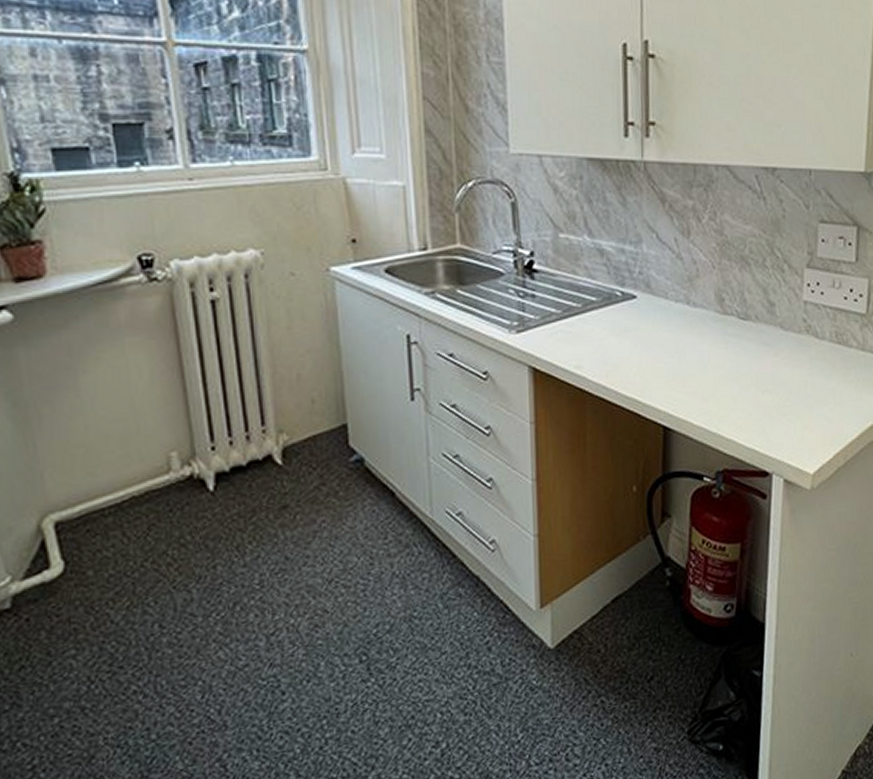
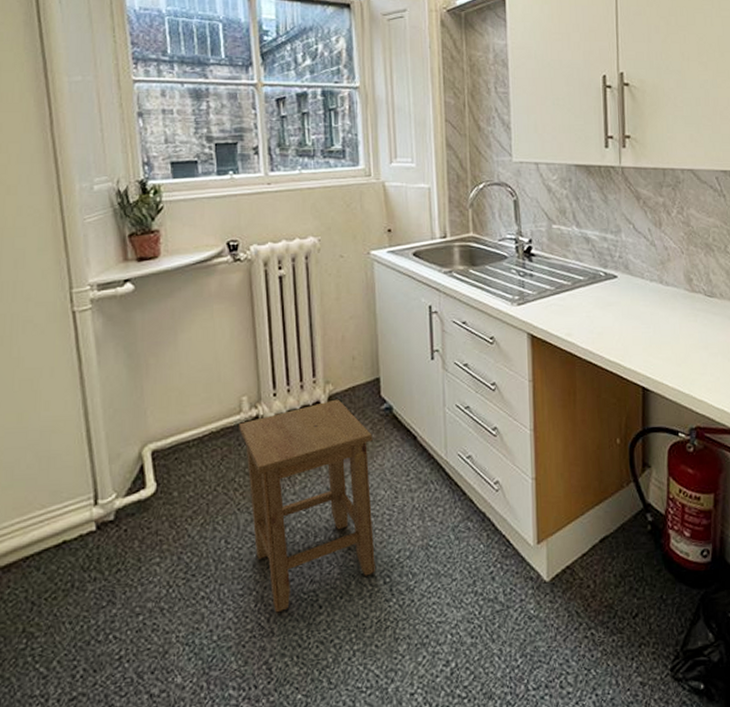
stool: none [168,451,349,704] -> present [239,399,375,613]

